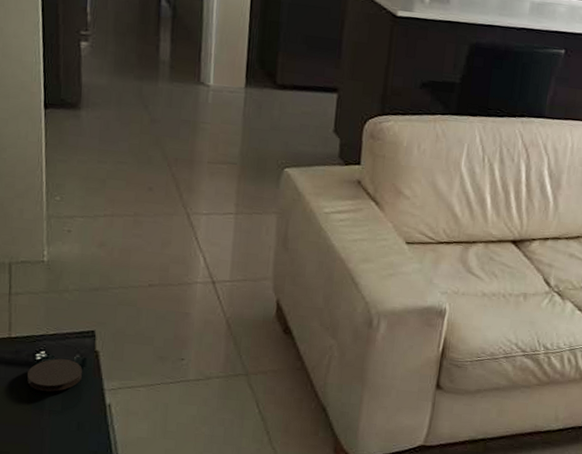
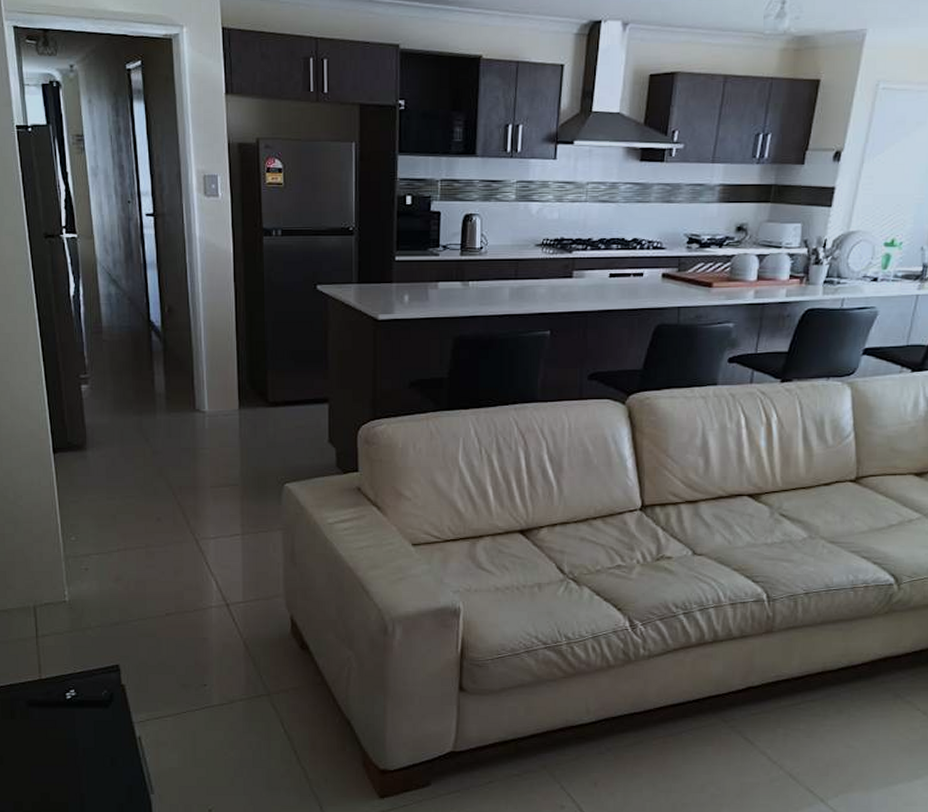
coaster: present [27,358,82,392] -> none [60,696,111,730]

